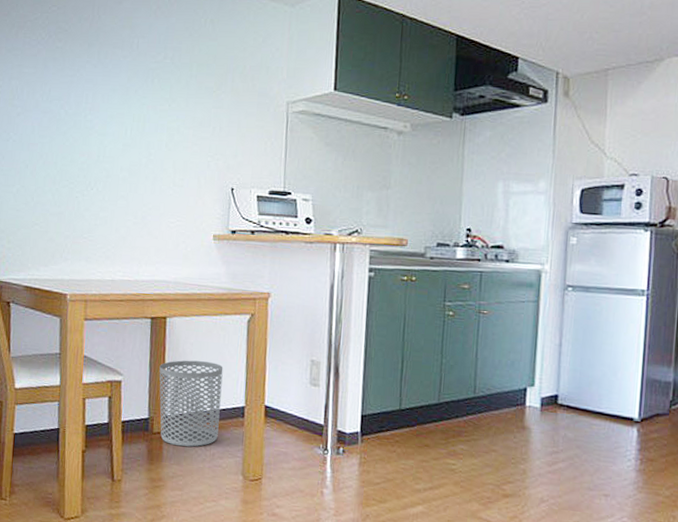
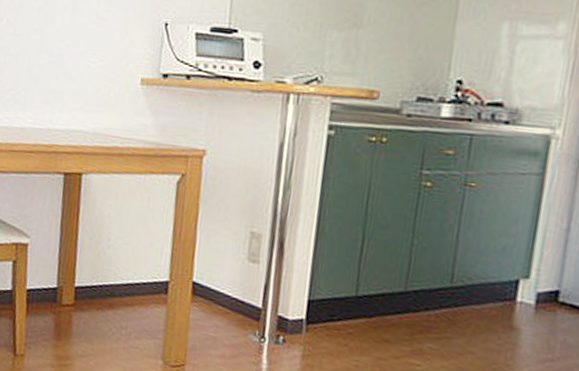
waste bin: present [159,360,223,447] -> none [70,224,146,324]

